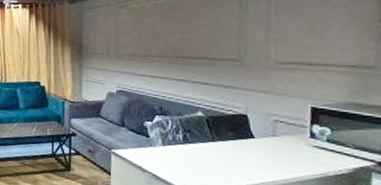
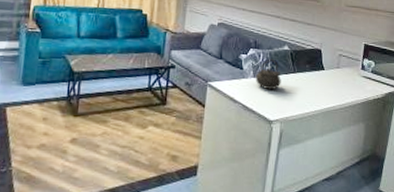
kettle: none [164,126,198,160] -> present [255,58,281,90]

